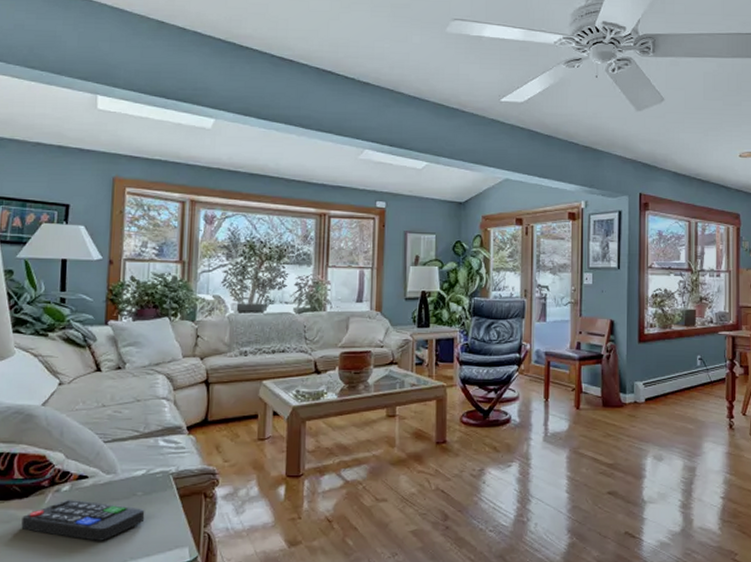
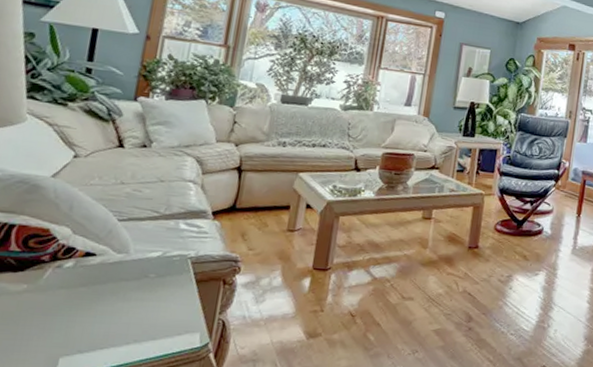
remote control: present [21,500,145,541] -> none [12,277,156,322]

